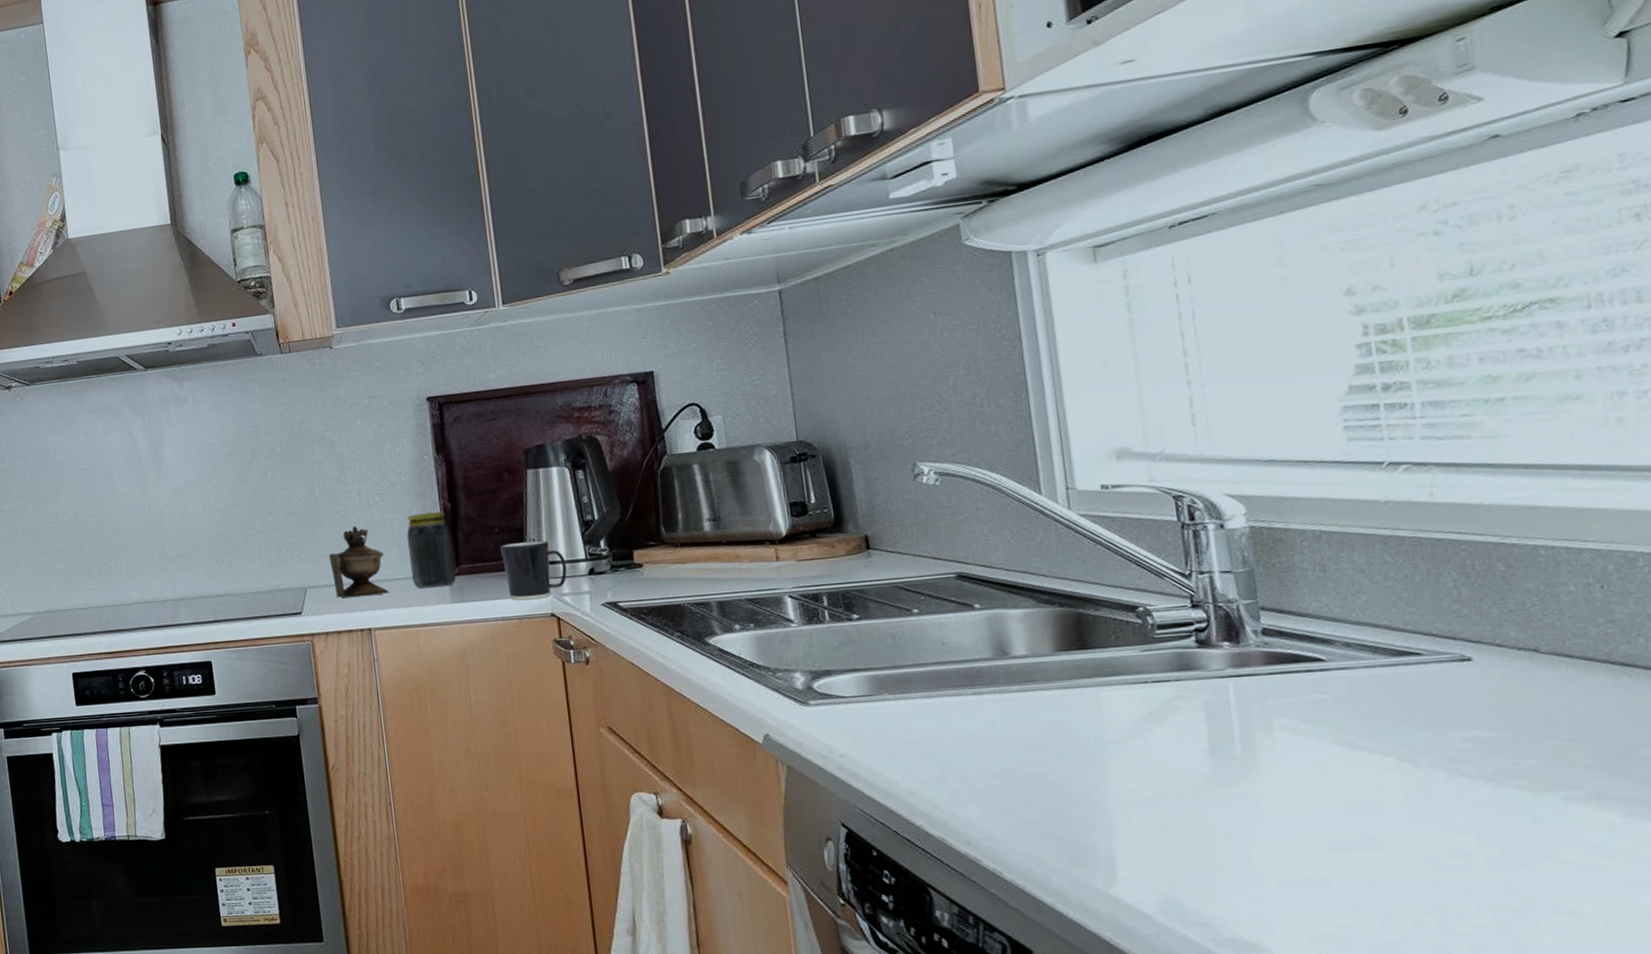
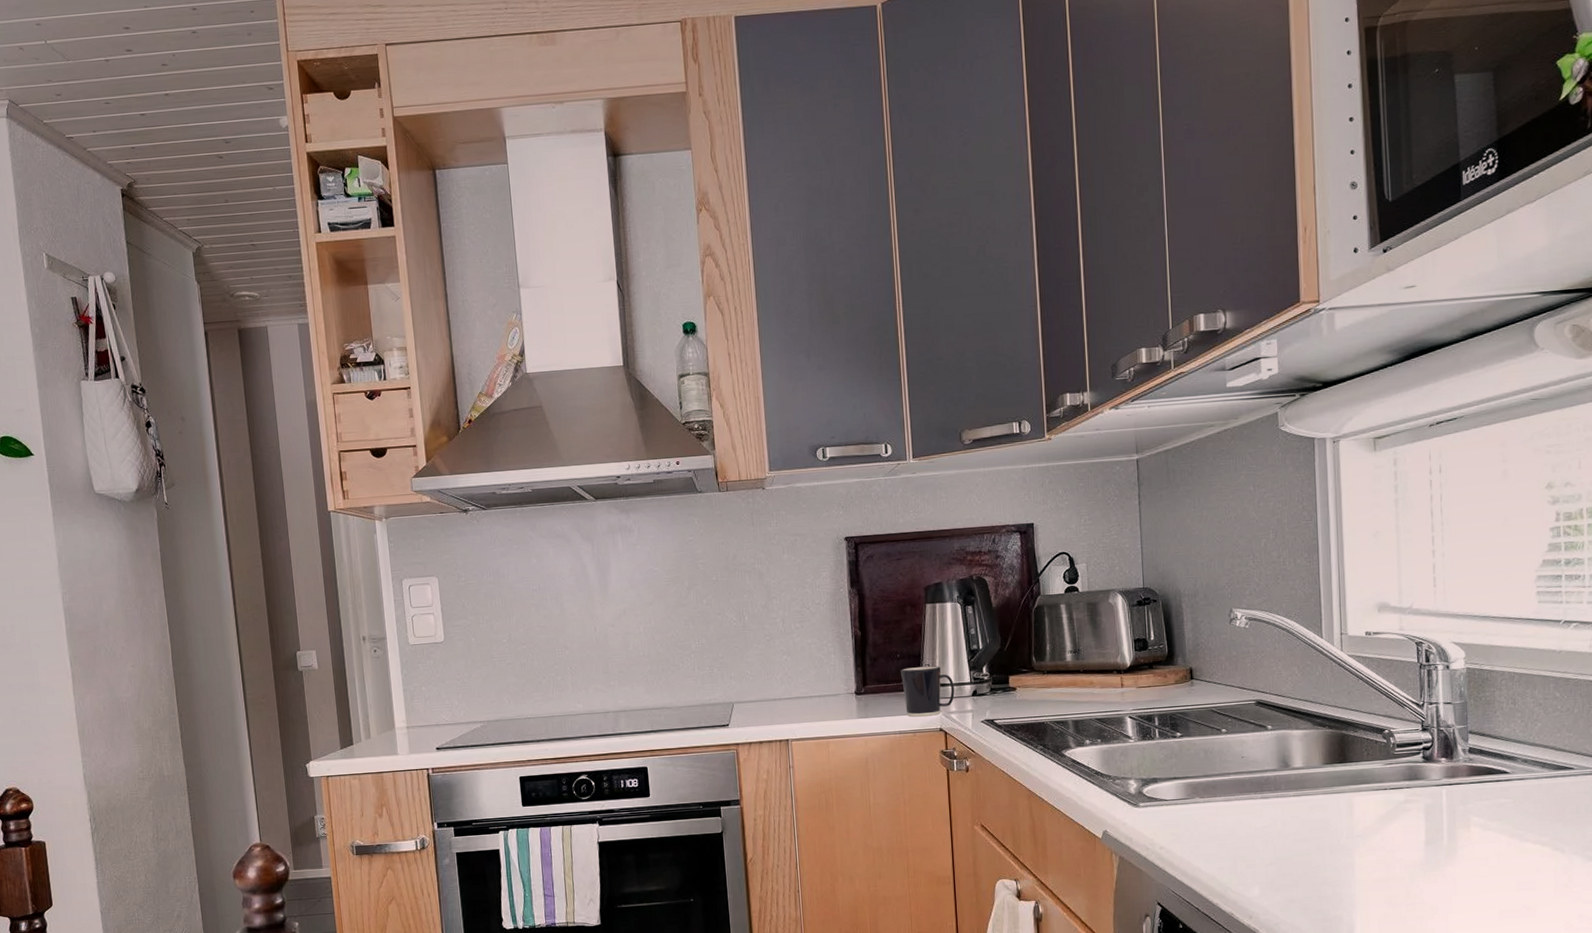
oil lamp: present [329,525,390,598] -> none [754,648,806,713]
jar: present [406,511,457,589] -> none [822,638,863,705]

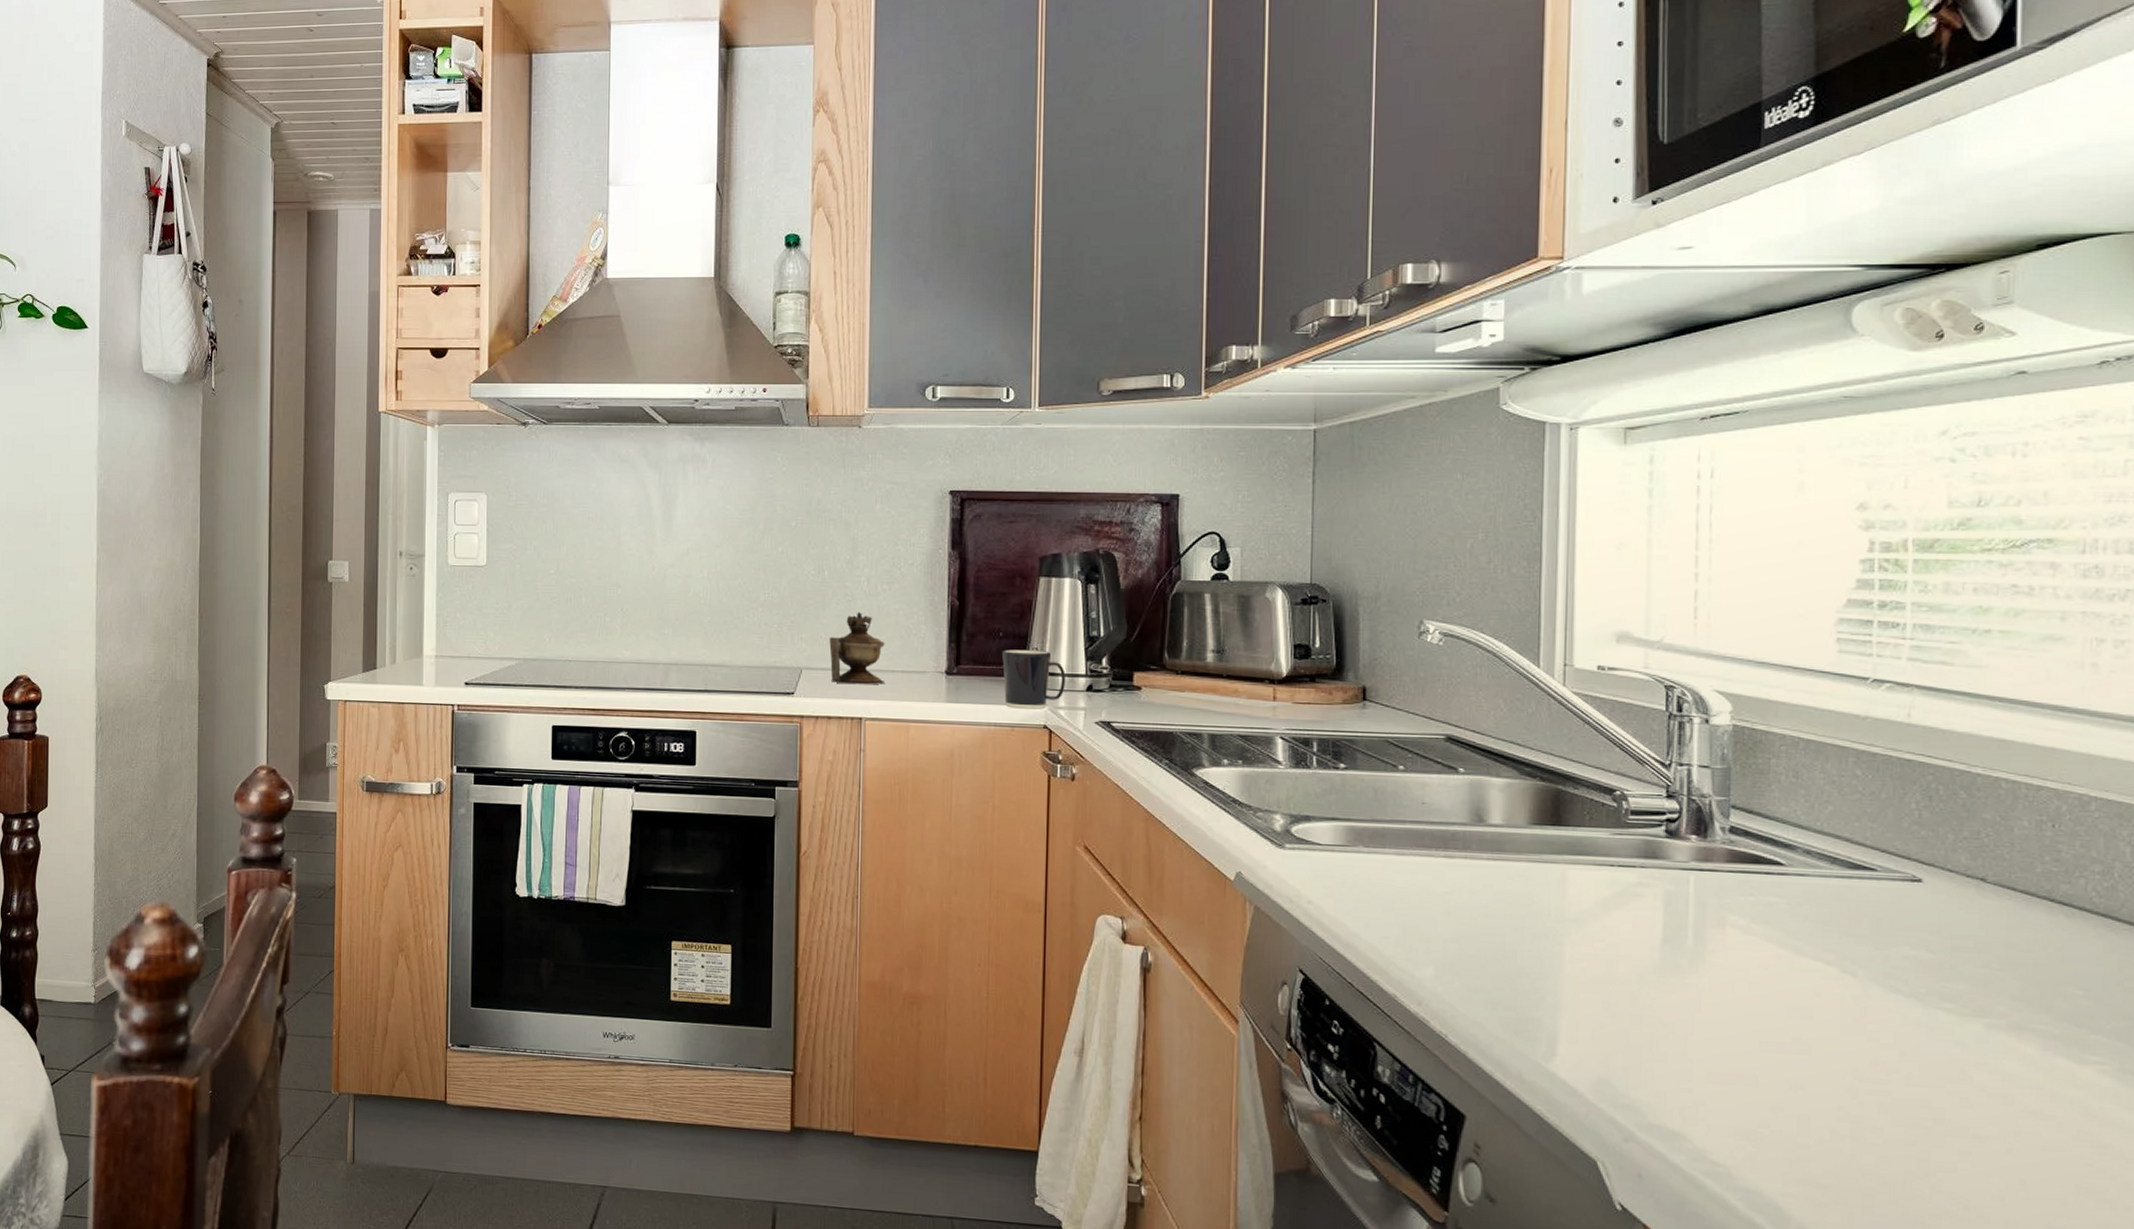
oil lamp: none [754,648,806,713] -> present [829,611,886,685]

